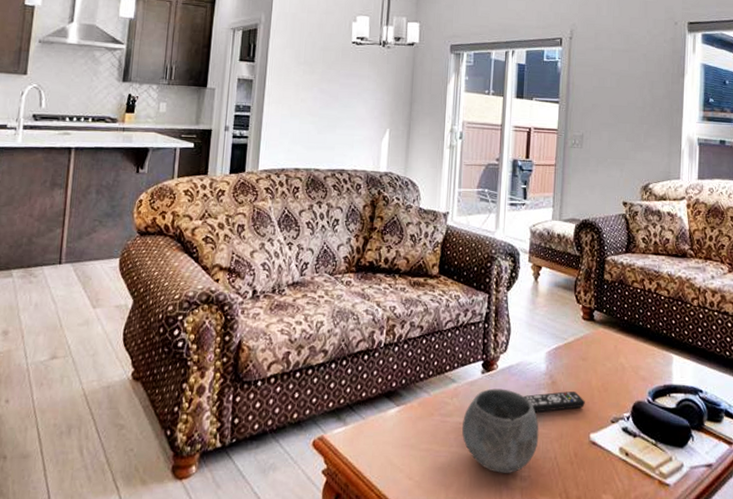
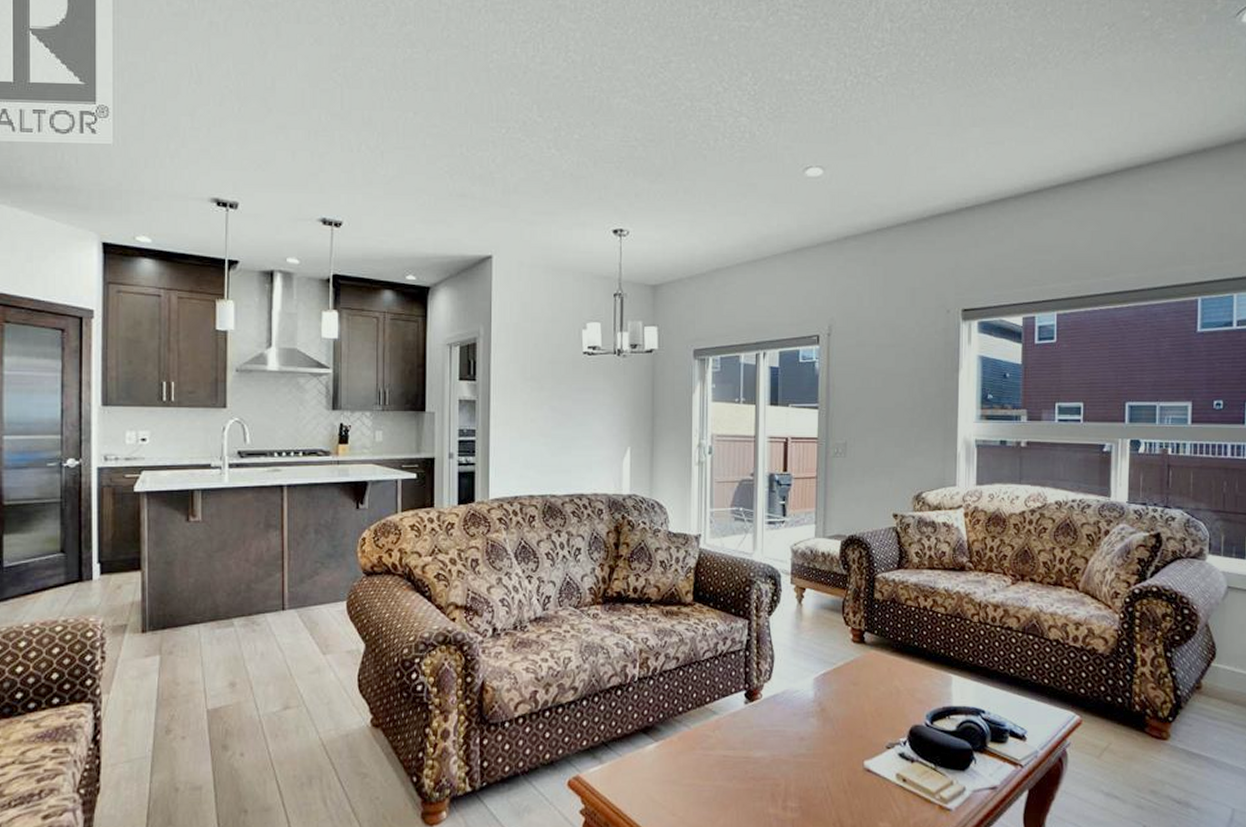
bowl: present [462,388,539,474] -> none [727,718,809,806]
remote control: present [523,391,585,413] -> none [791,718,858,742]

